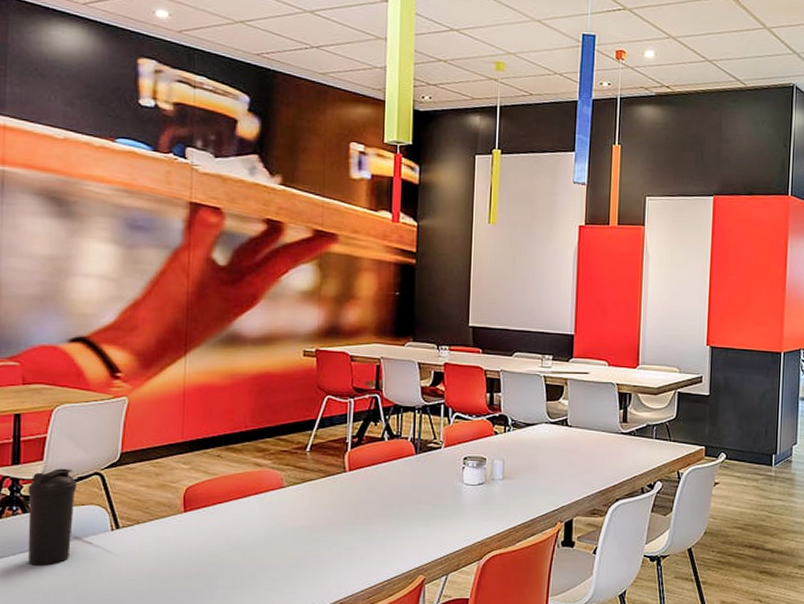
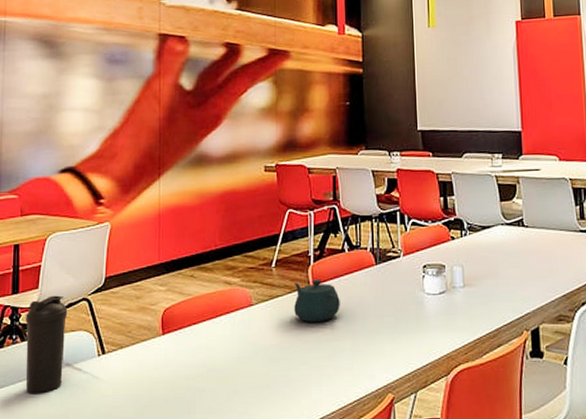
teapot: none [328,465,376,506] -> present [294,279,340,322]

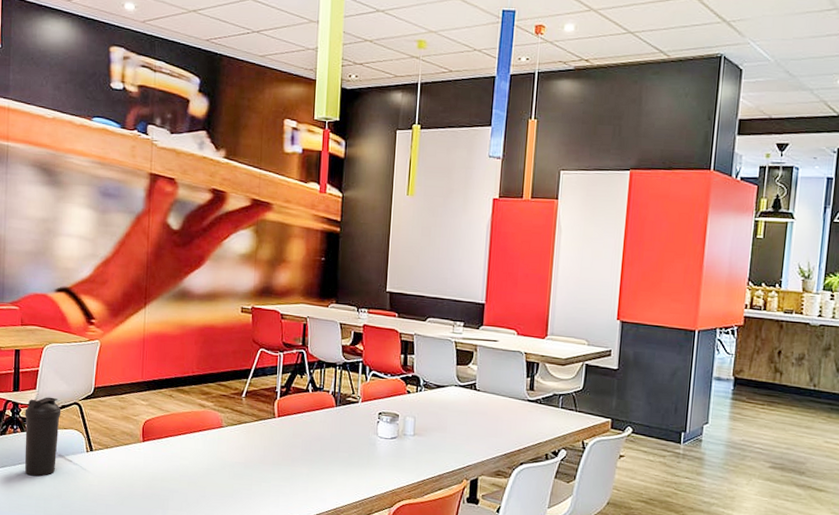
teapot: present [294,279,340,322] -> none [259,412,301,449]

